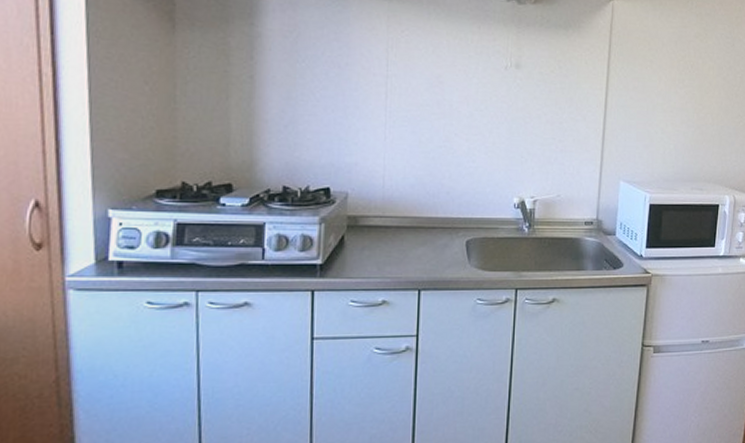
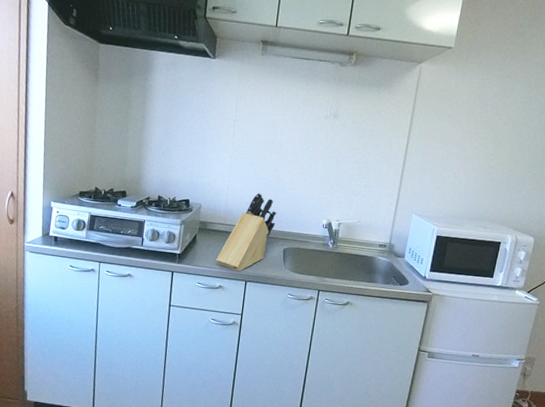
knife block: none [375,171,454,278] -> present [216,193,277,272]

